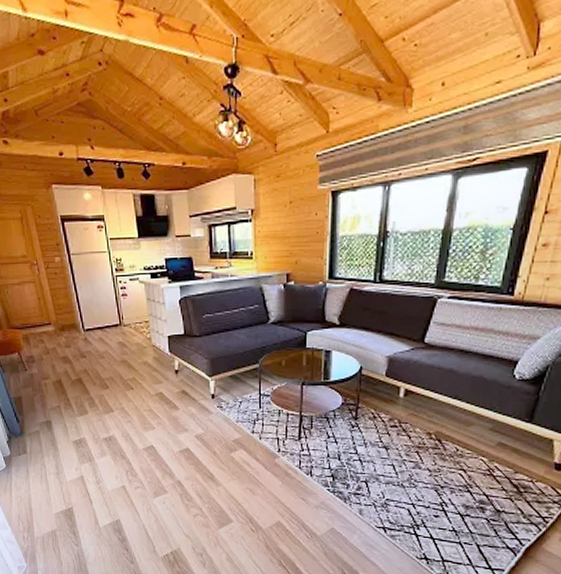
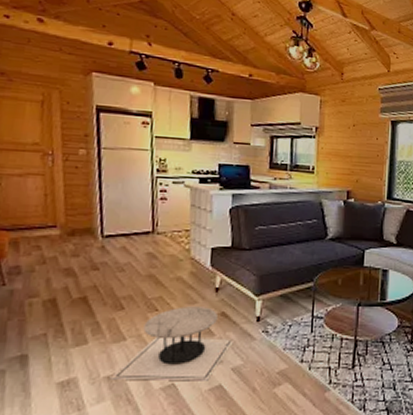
side table: none [108,386,195,445] -> present [111,307,234,381]

